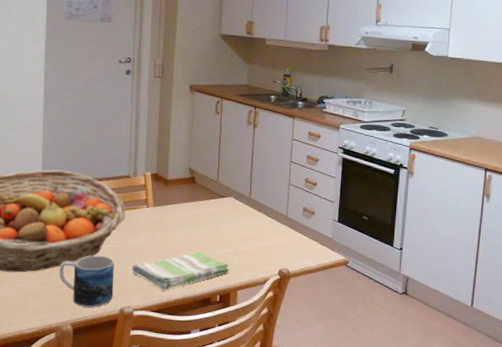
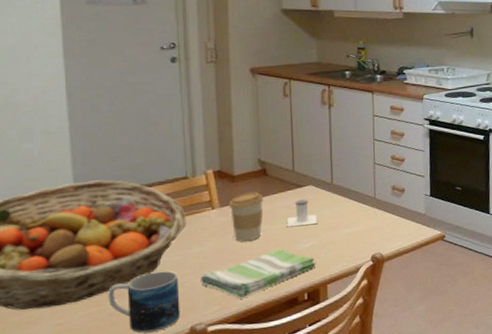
coffee cup: none [161,196,191,240] -> present [229,191,264,242]
salt shaker: none [207,209,234,234] -> present [286,199,317,228]

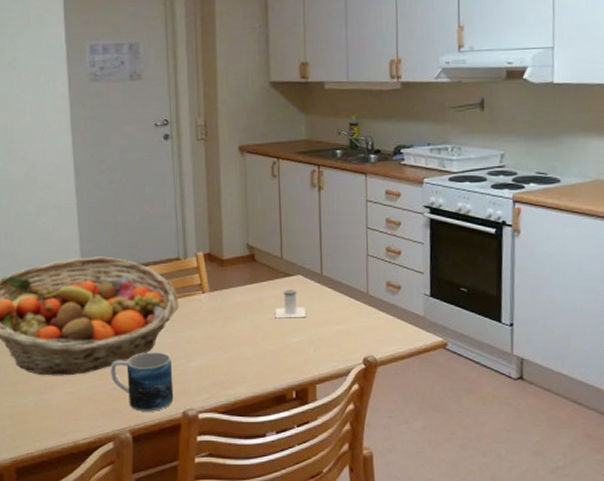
dish towel: present [200,249,316,298] -> none [191,341,305,388]
coffee cup: present [229,191,264,242] -> none [218,277,253,330]

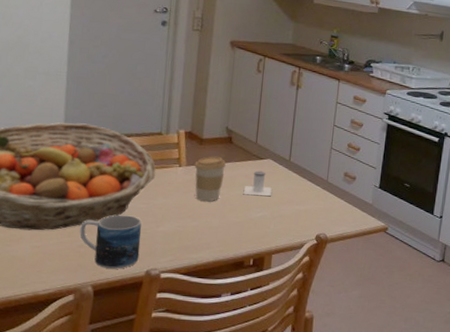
coffee cup: none [218,277,253,330] -> present [194,156,227,202]

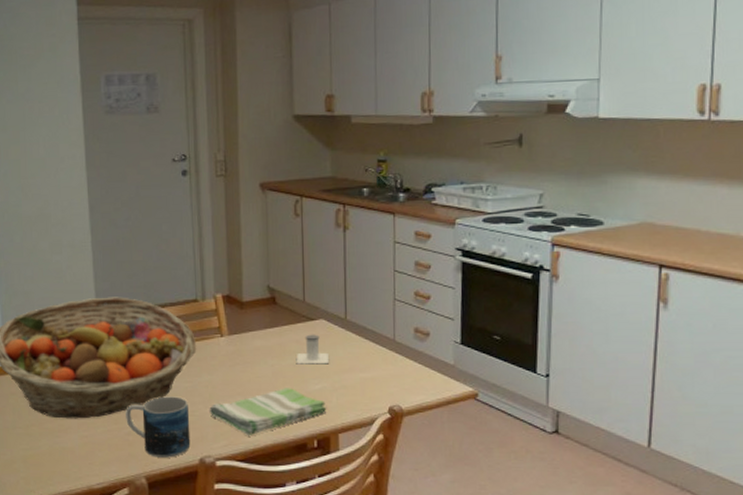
dish towel: none [160,214,265,252] -> present [209,388,327,435]
coffee cup: present [194,156,227,202] -> none [237,321,273,375]

